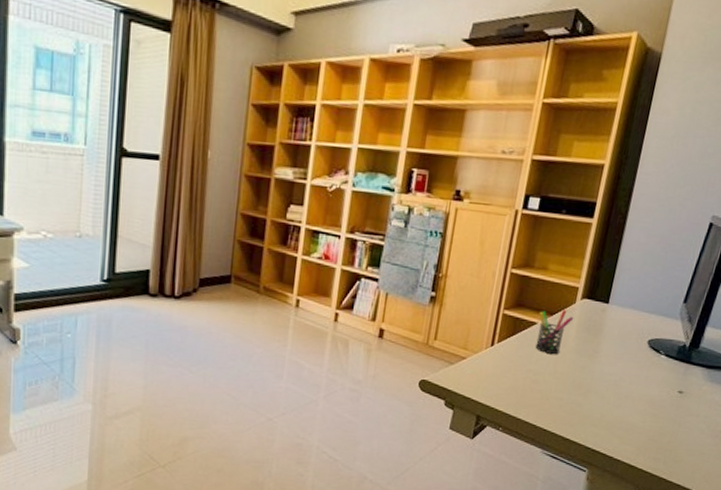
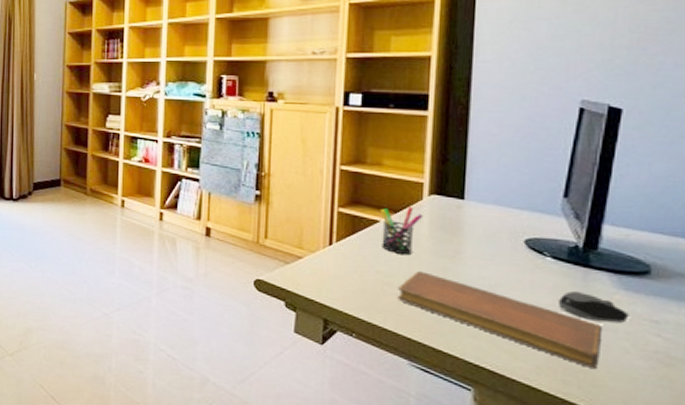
notebook: none [541,369,690,448] -> present [398,271,603,370]
computer mouse: none [662,384,710,409] -> present [559,291,629,323]

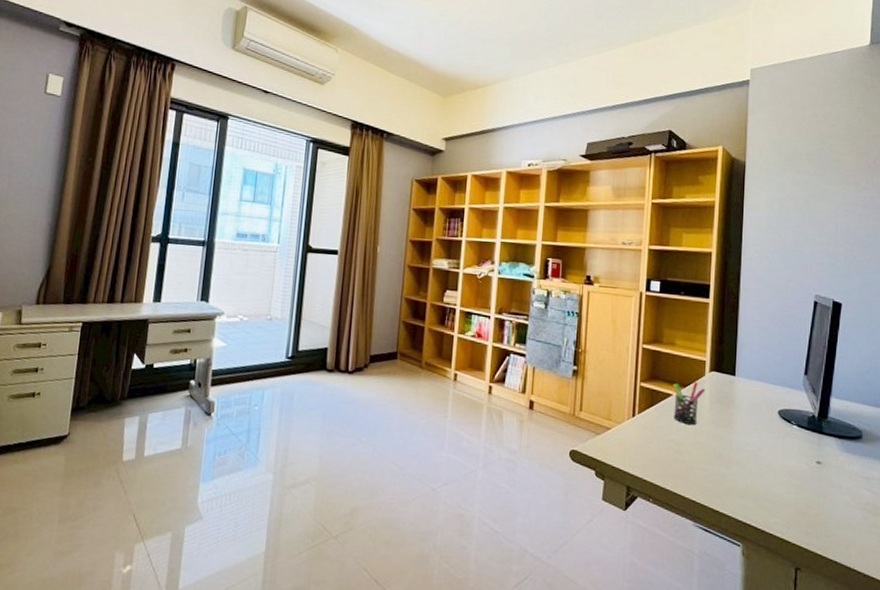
notebook: present [398,271,603,370] -> none [685,439,832,522]
computer mouse: present [559,291,629,323] -> none [802,454,849,480]

